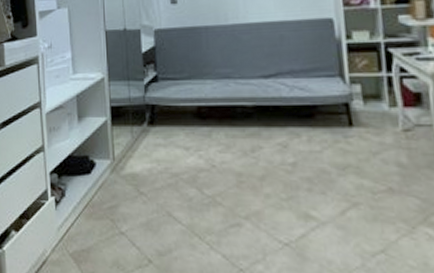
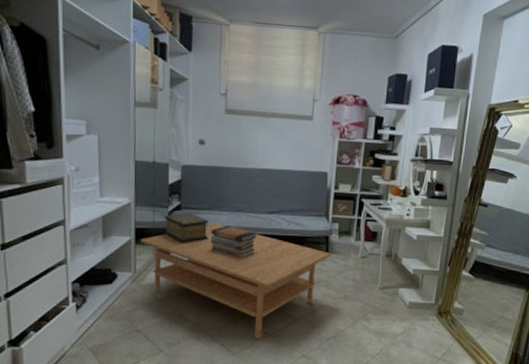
coffee table: none [117,95,357,251] -> present [141,223,331,340]
decorative box: none [140,84,193,123] -> present [164,212,209,244]
book stack: none [194,97,253,139] -> present [210,225,258,259]

